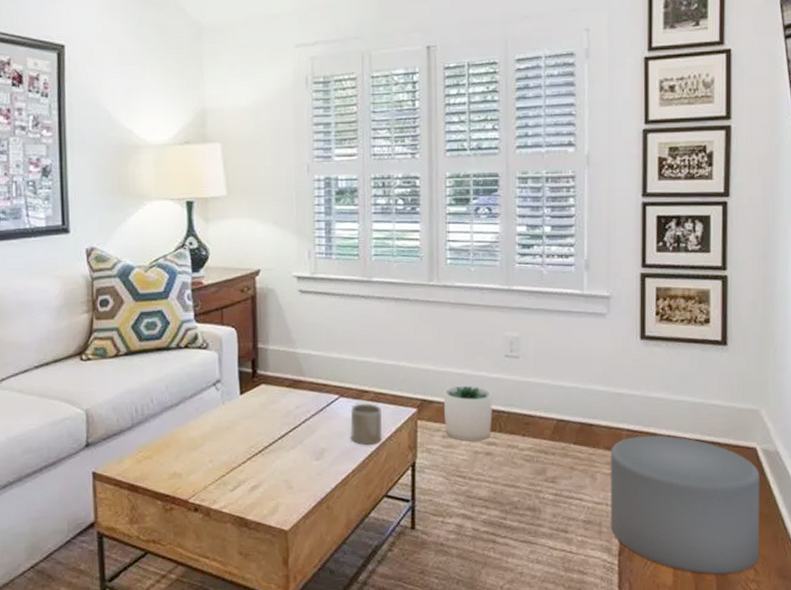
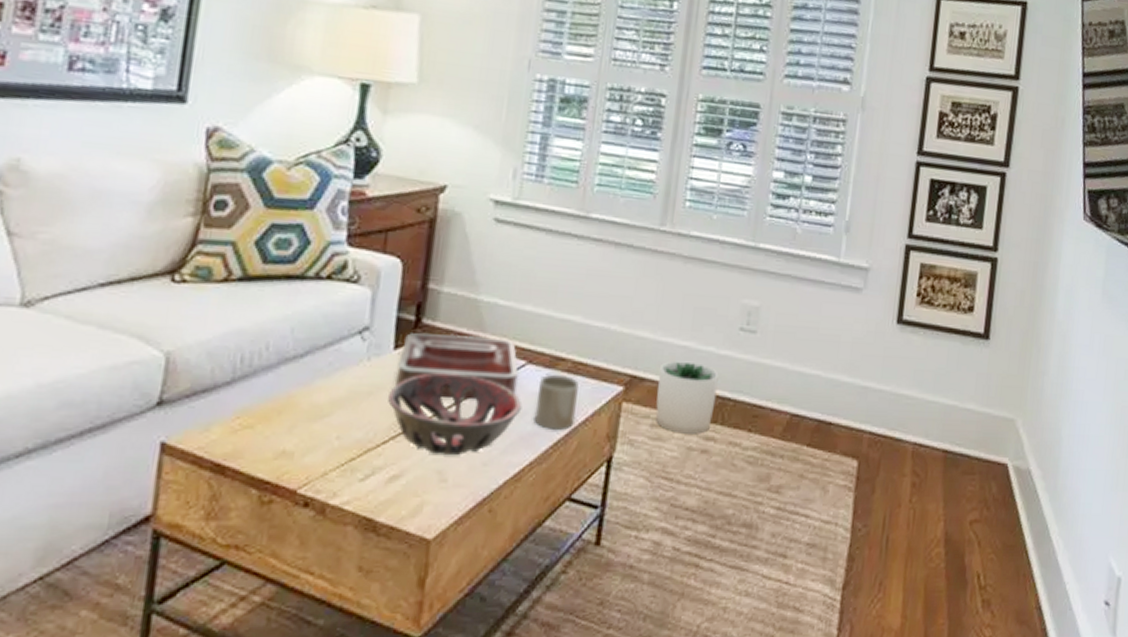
decorative bowl: none [242,408,341,469] -> present [388,372,523,455]
decorative tray: none [244,379,335,427] -> present [394,333,520,398]
pouf: present [610,435,760,575] -> none [837,441,1008,617]

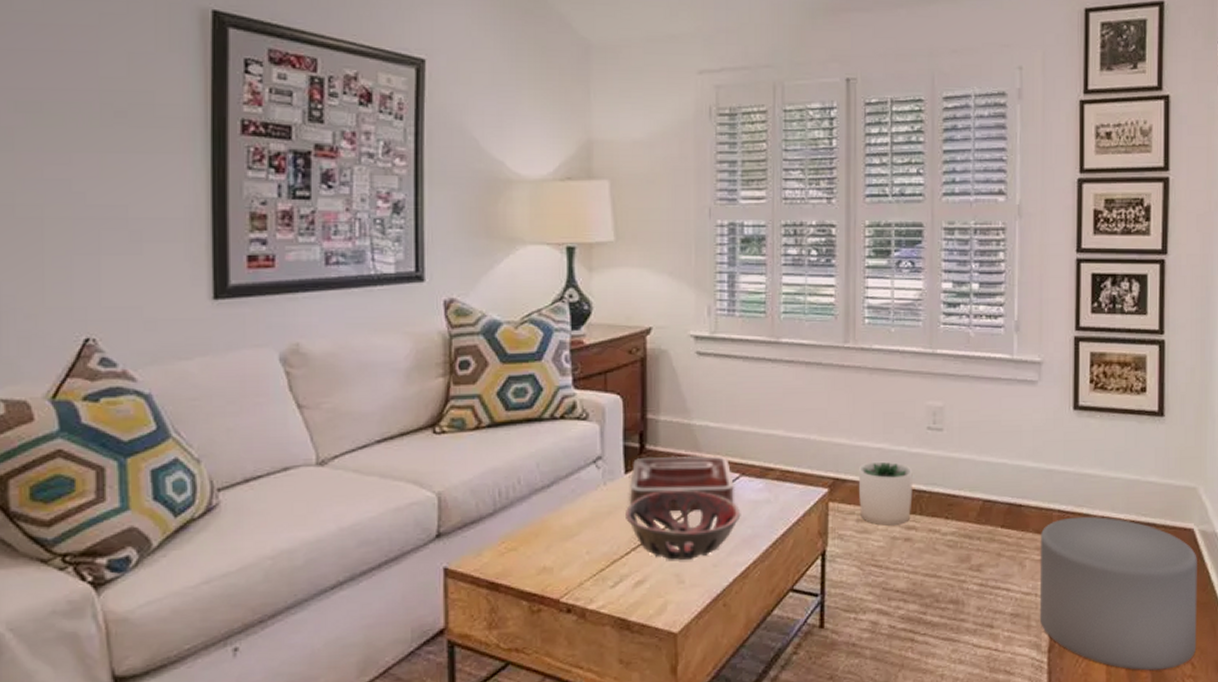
mug: present [534,374,580,431] -> none [753,482,789,532]
pouf: none [837,441,1008,617] -> present [1039,516,1197,671]

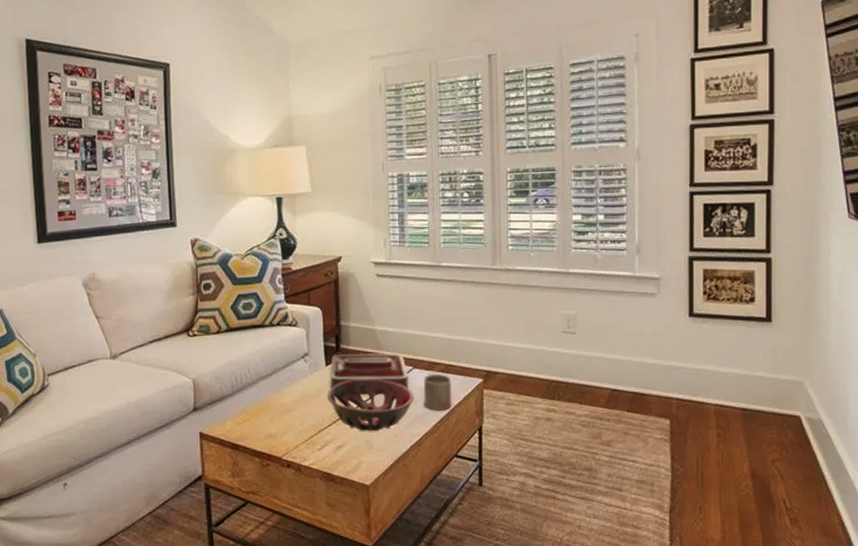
mug: none [753,482,789,532] -> present [423,374,453,412]
planter: present [859,461,913,526] -> none [507,358,552,408]
pouf: present [1039,516,1197,671] -> none [661,404,804,531]

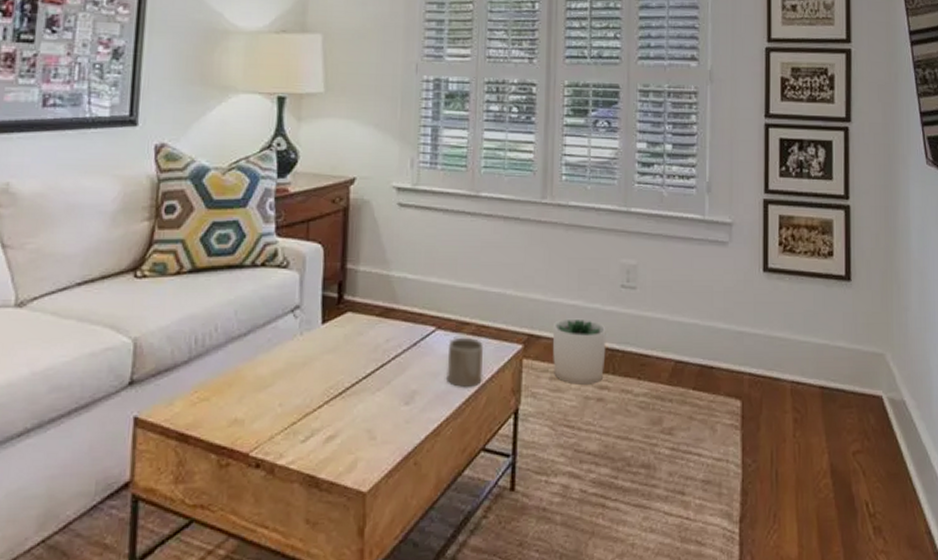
decorative bowl: present [327,378,415,431] -> none [320,341,436,415]
decorative tray: present [329,353,410,394] -> none [324,307,431,364]
planter: none [507,358,552,408] -> present [553,318,606,385]

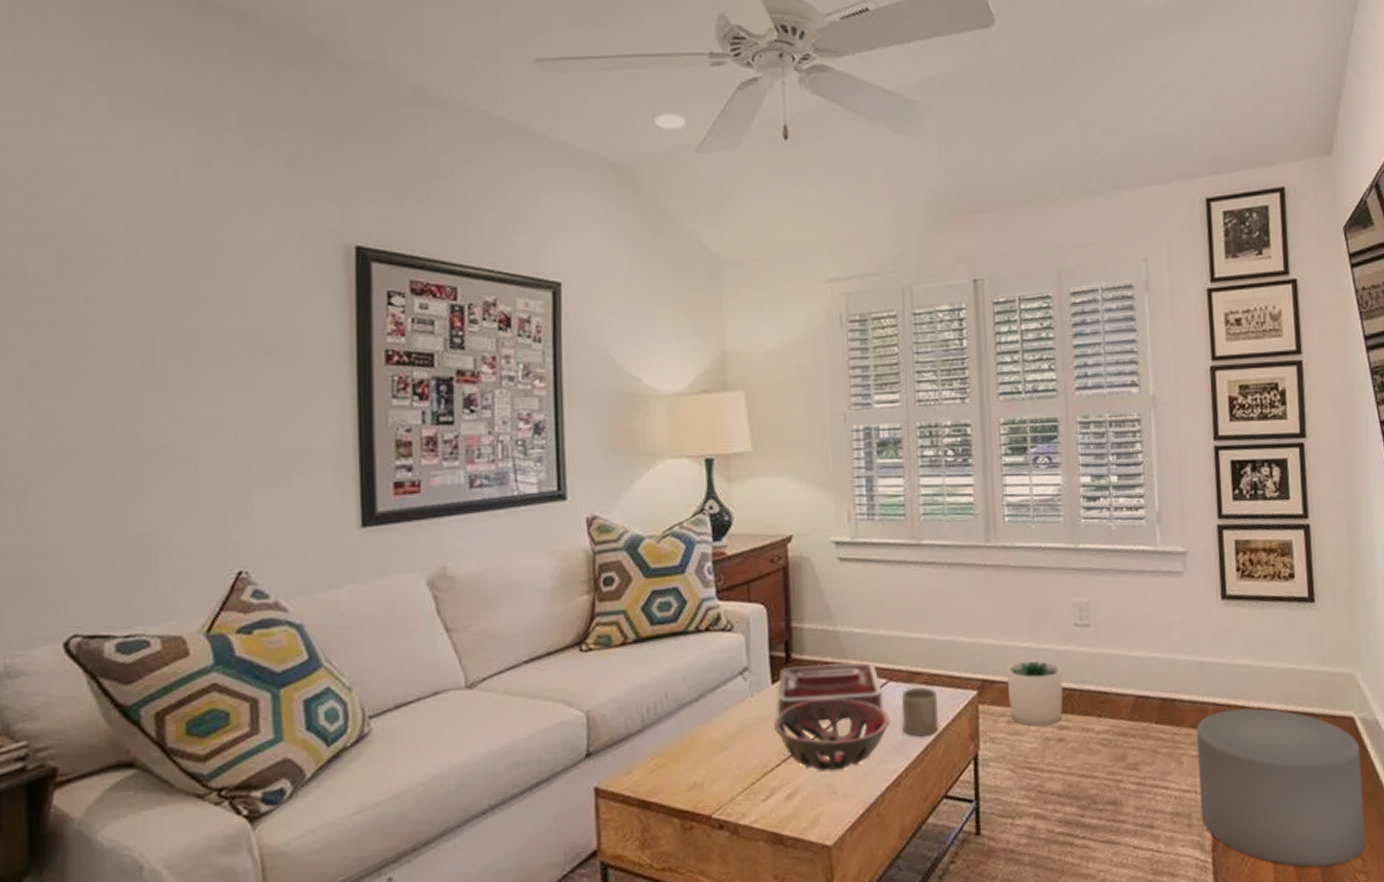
decorative bowl: none [320,341,436,415] -> present [774,697,891,771]
decorative tray: none [324,307,431,364] -> present [777,662,883,720]
pouf: none [731,380,888,545] -> present [1196,708,1366,868]

